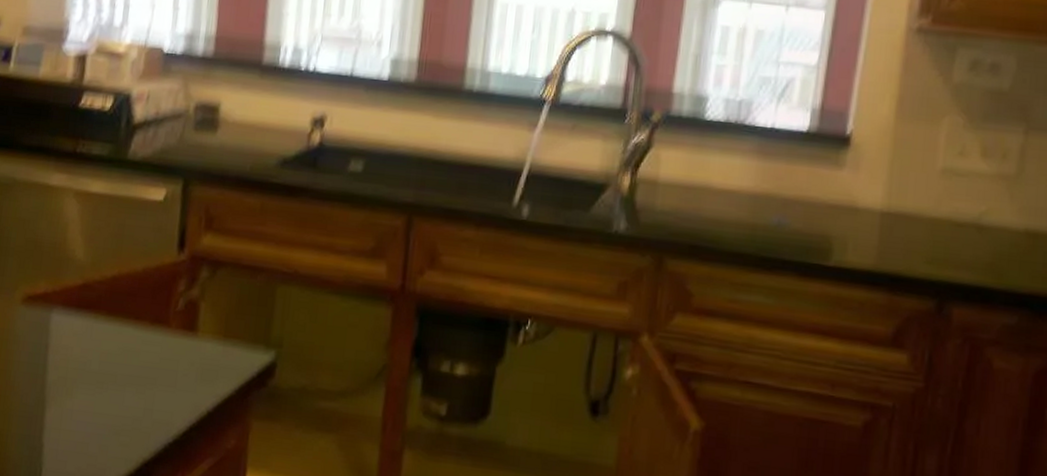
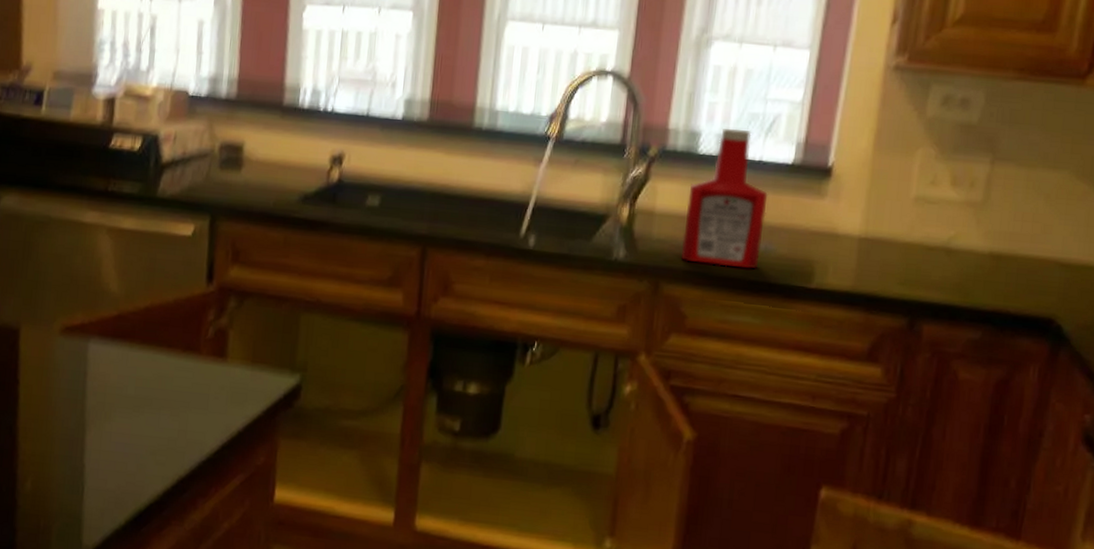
ketchup bottle: none [687,92,781,245] -> present [681,128,768,270]

